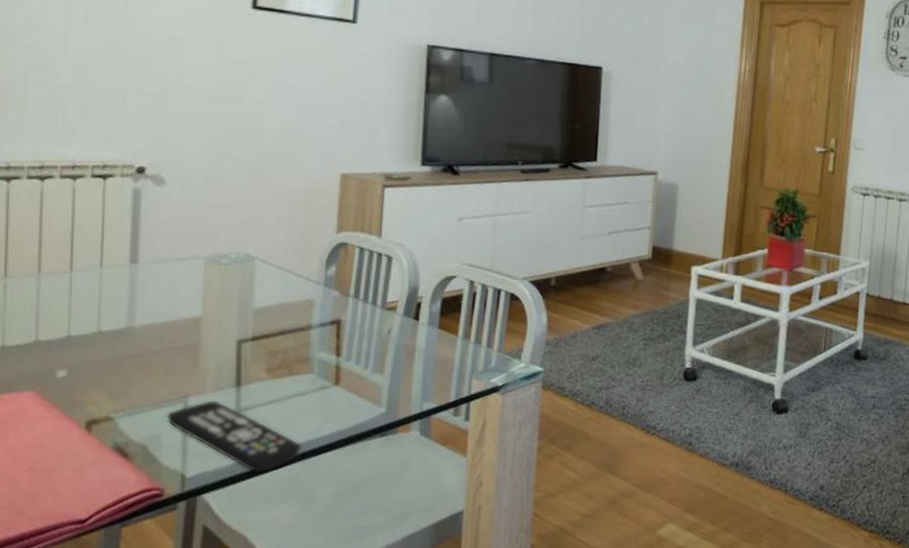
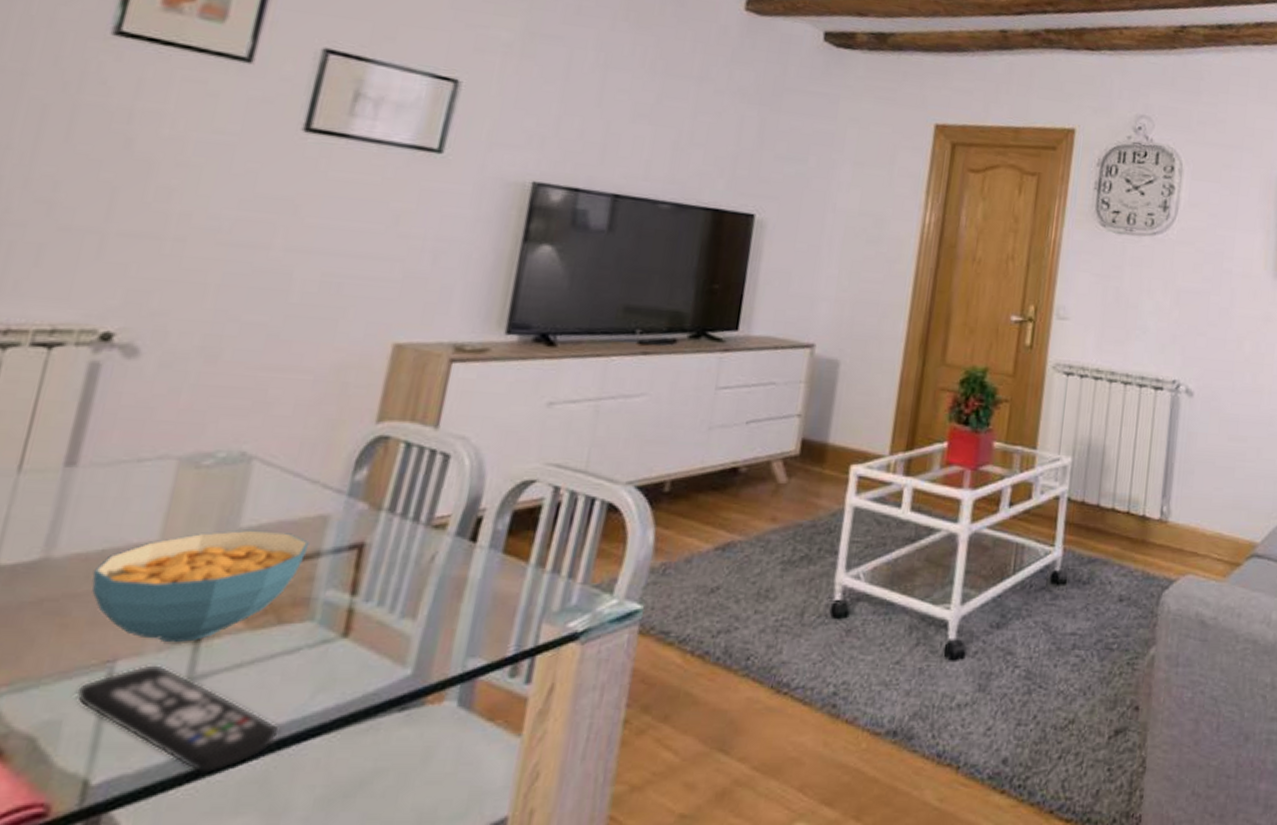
cereal bowl: none [162,309,303,386] -> present [92,530,310,643]

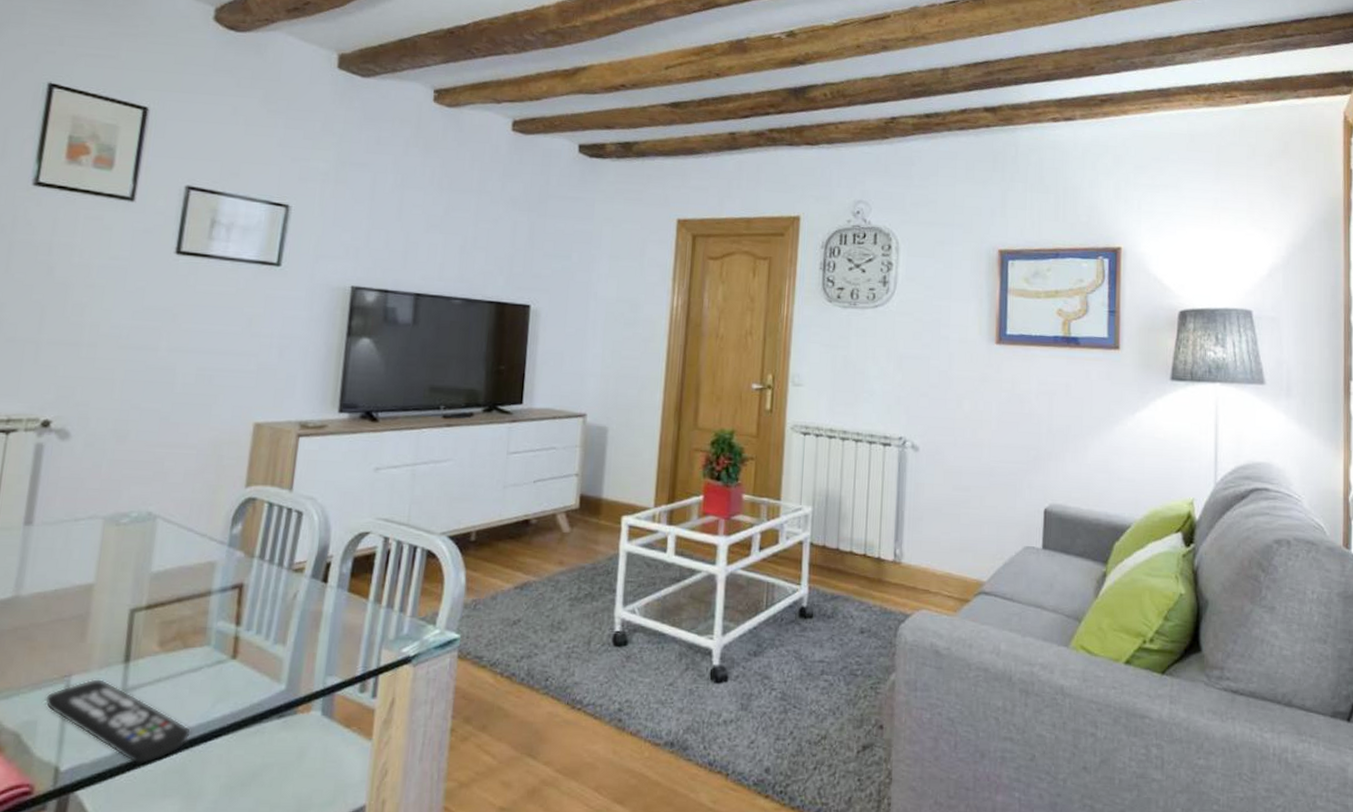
cereal bowl: present [92,530,310,643] -> none [50,574,203,663]

